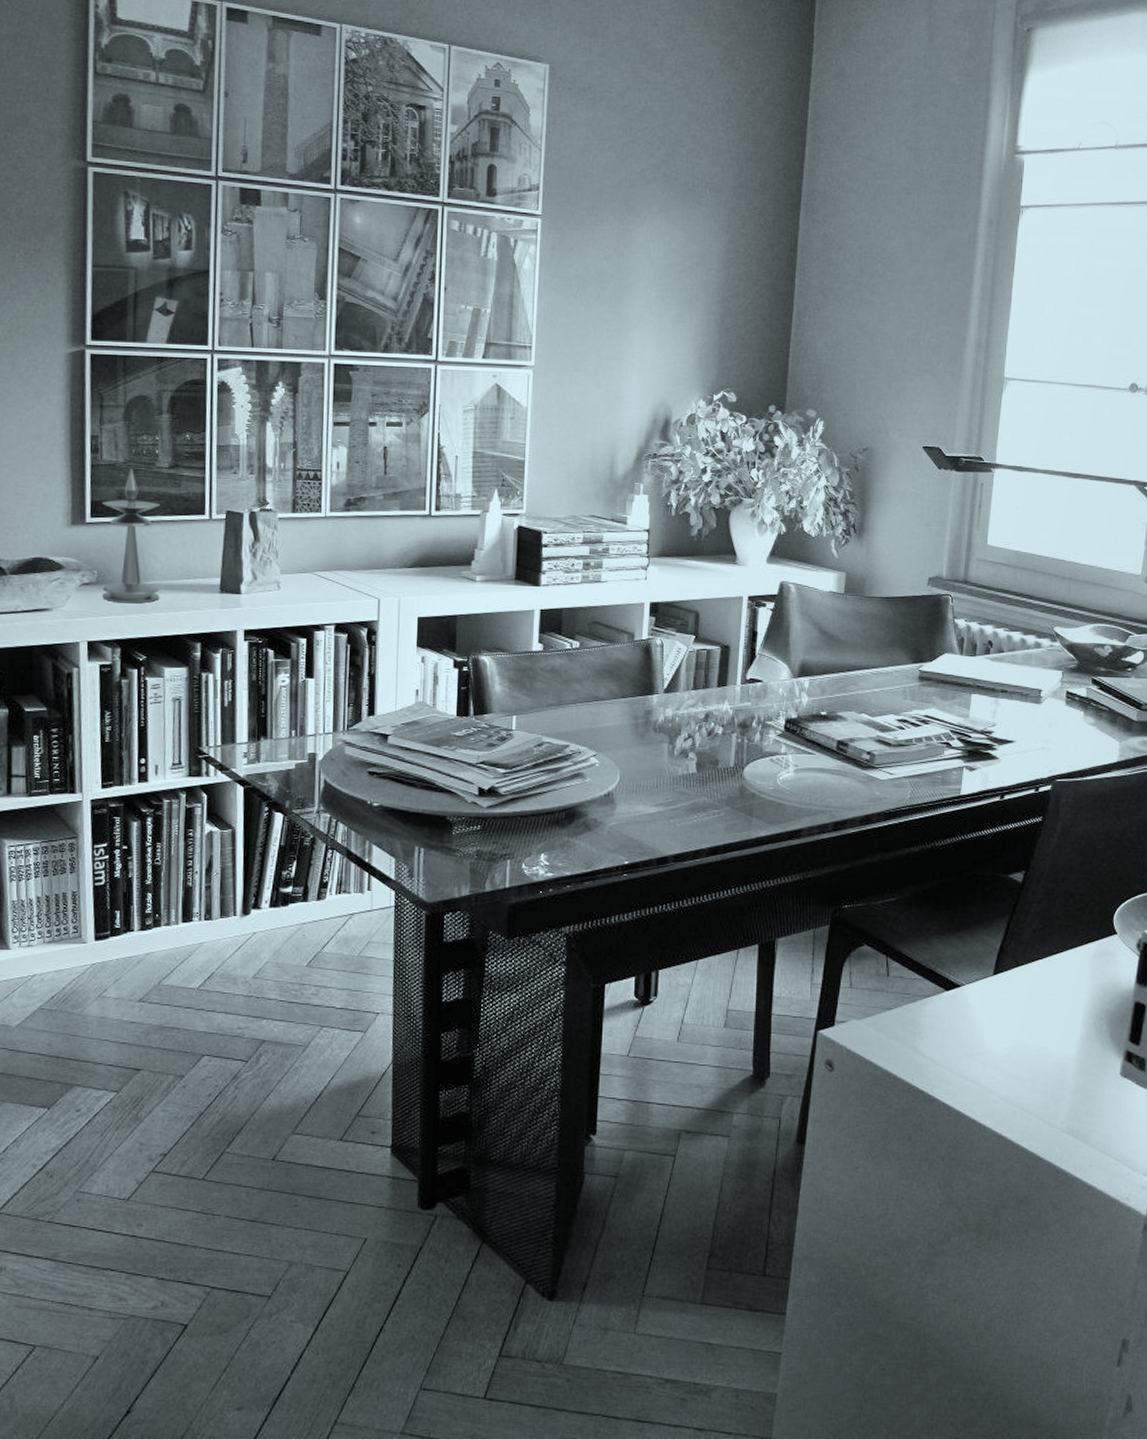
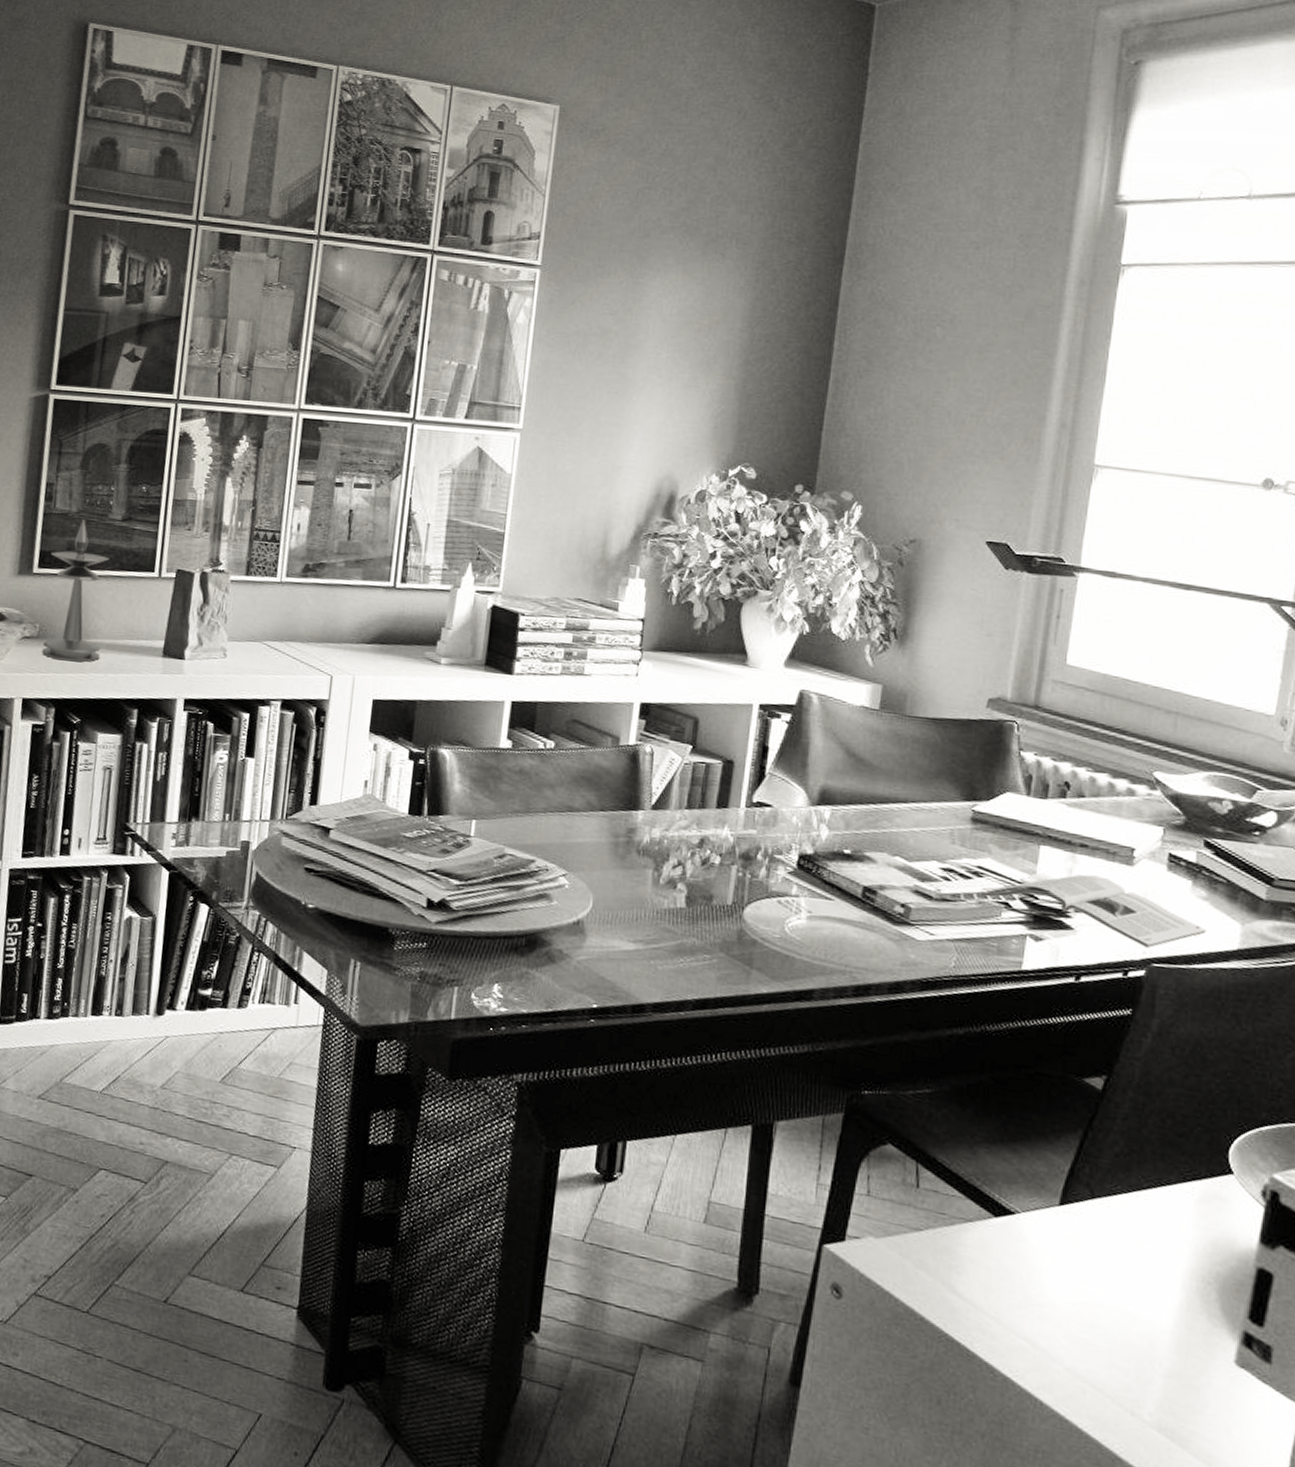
magazine: none [928,714,1095,768] -> present [981,874,1207,949]

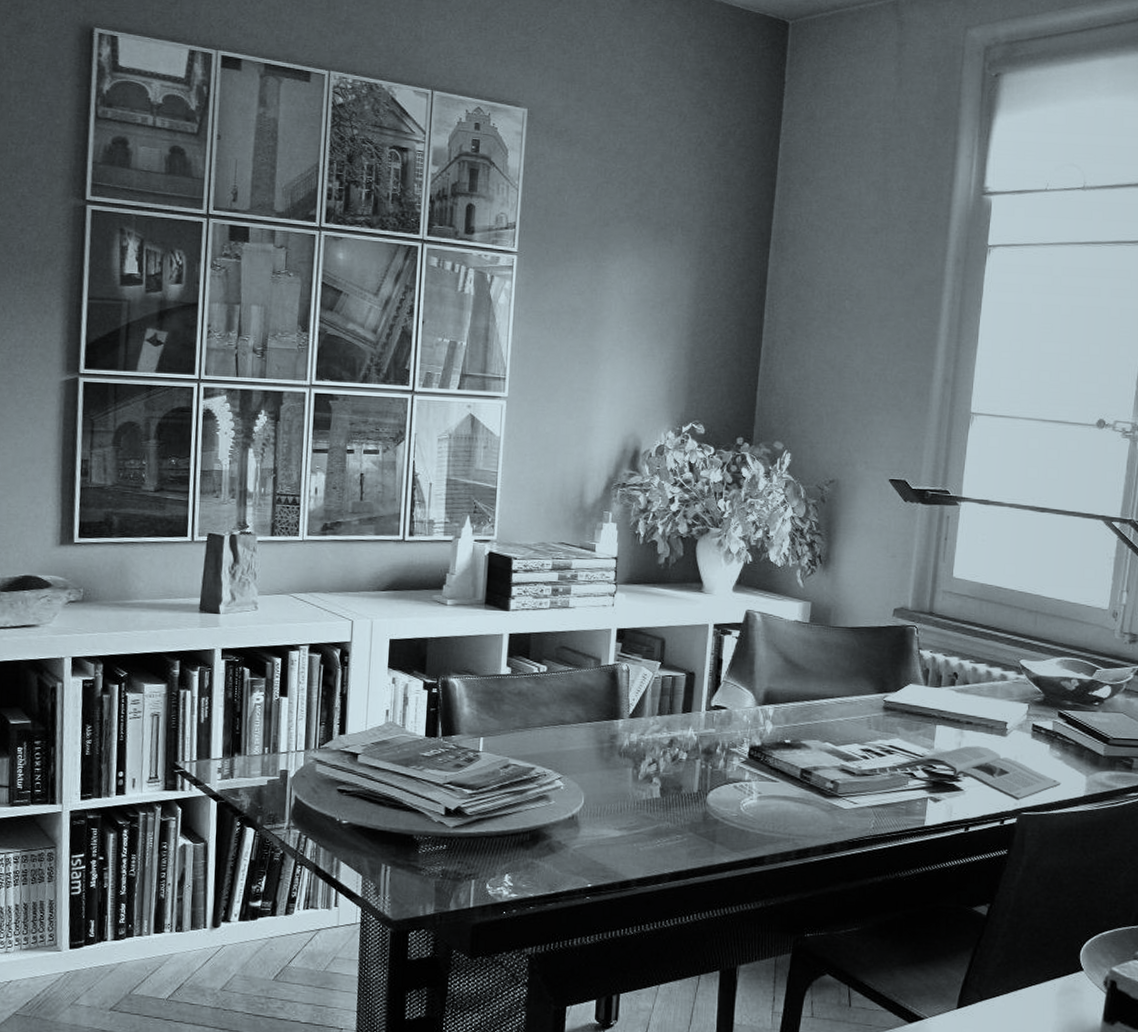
candlestick: present [42,518,109,662] -> none [87,491,145,621]

